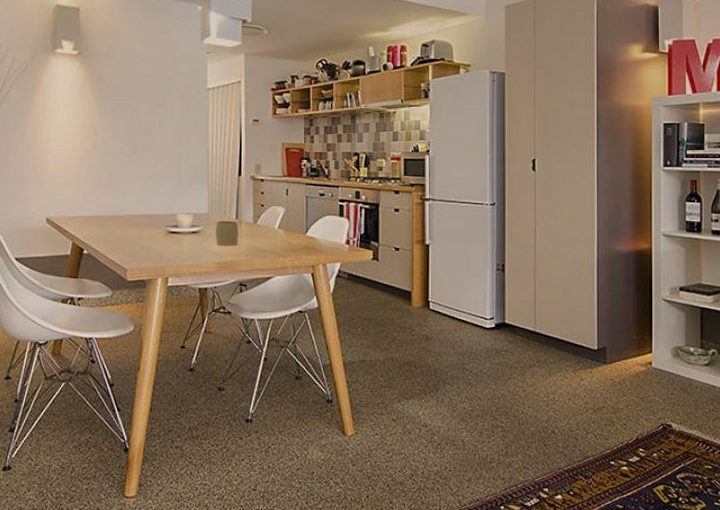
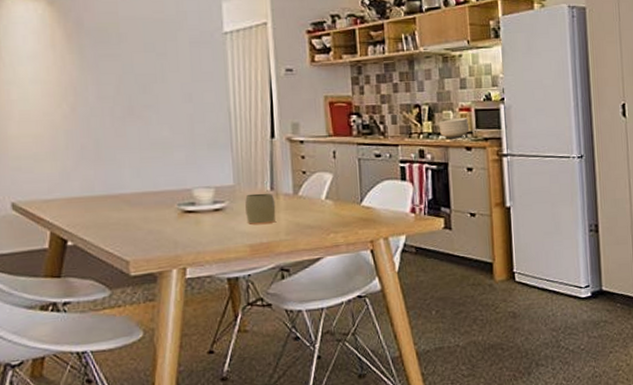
bowl: none [373,166,399,183] -> present [438,118,470,139]

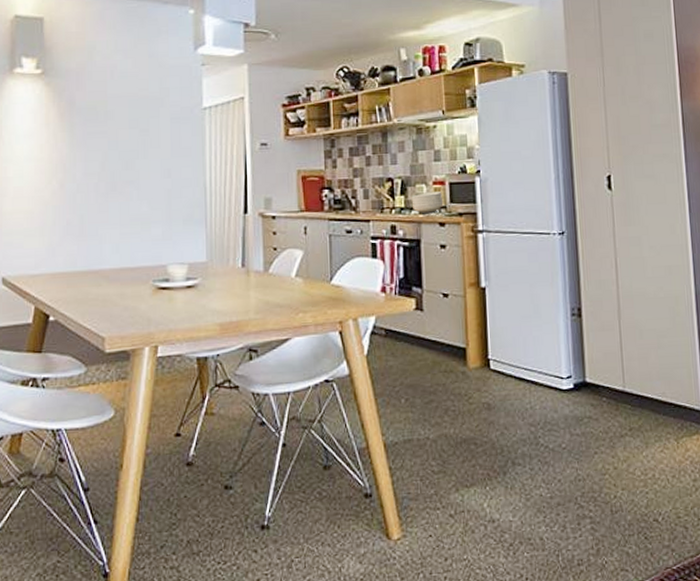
mug: present [244,193,276,225] -> none [216,270,246,303]

